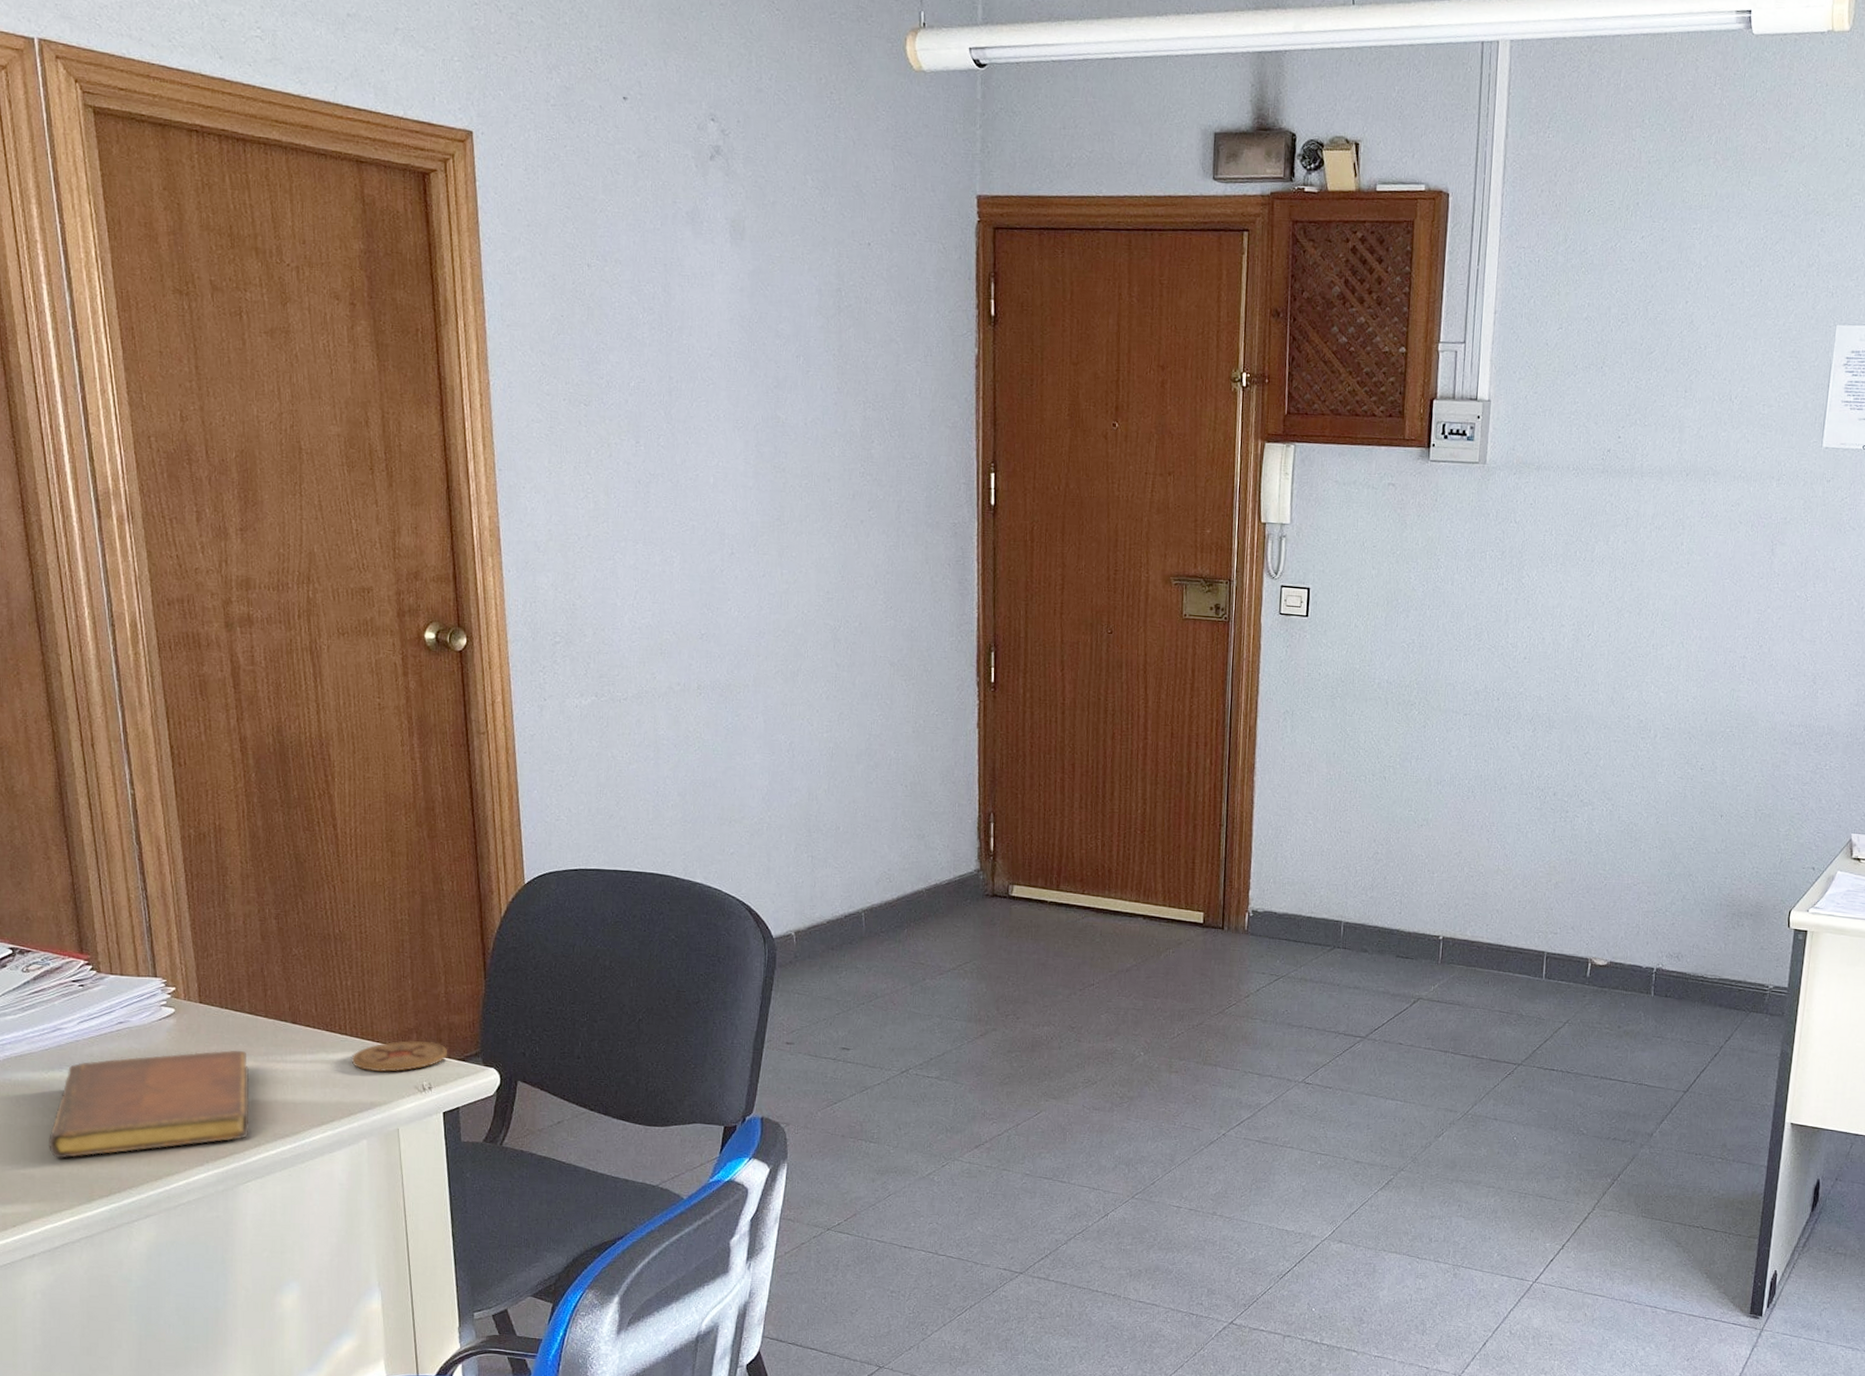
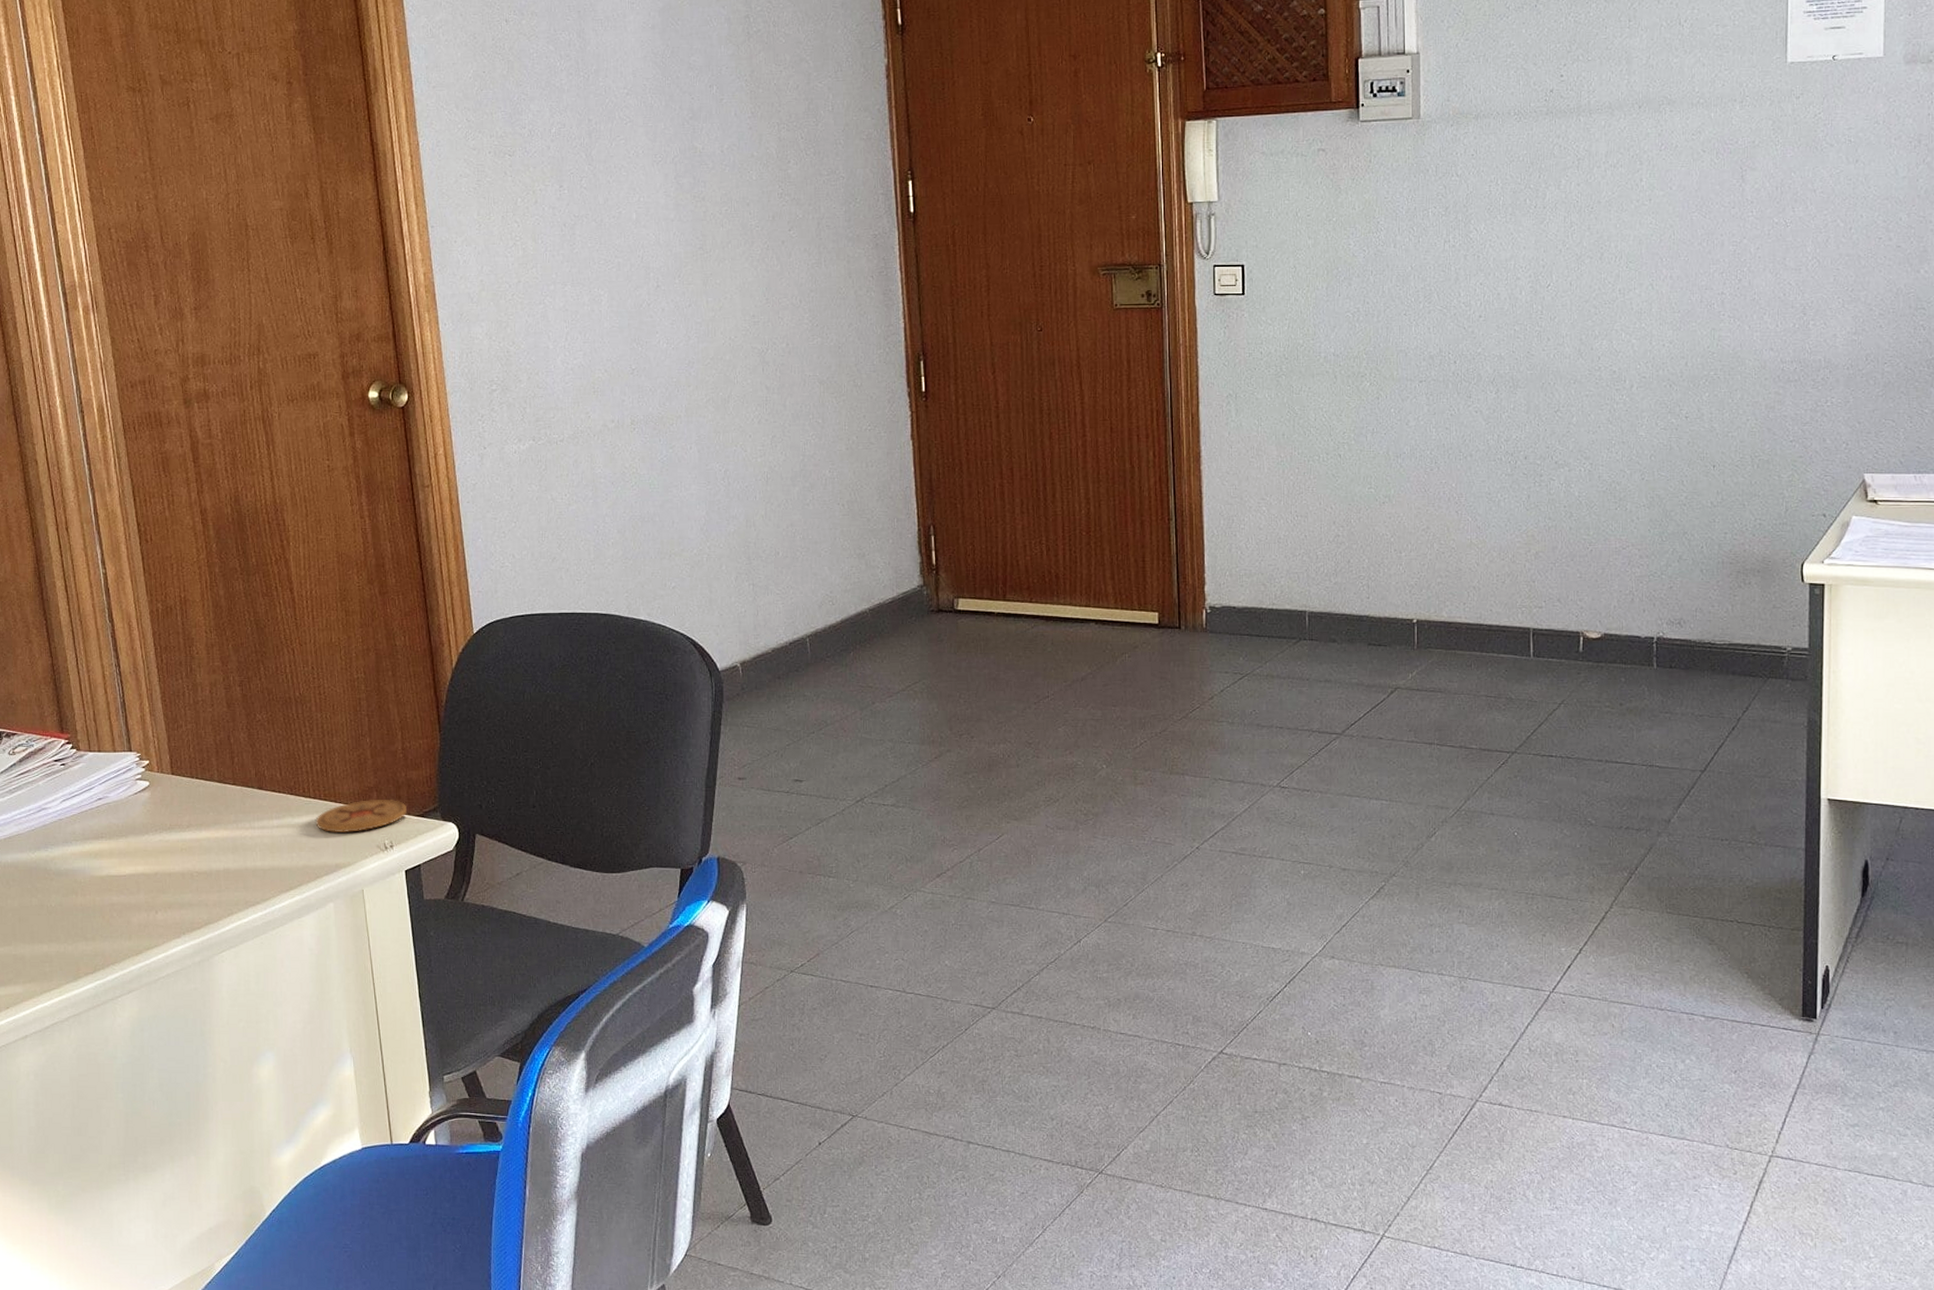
notebook: present [48,1050,250,1158] -> none [36,819,222,937]

